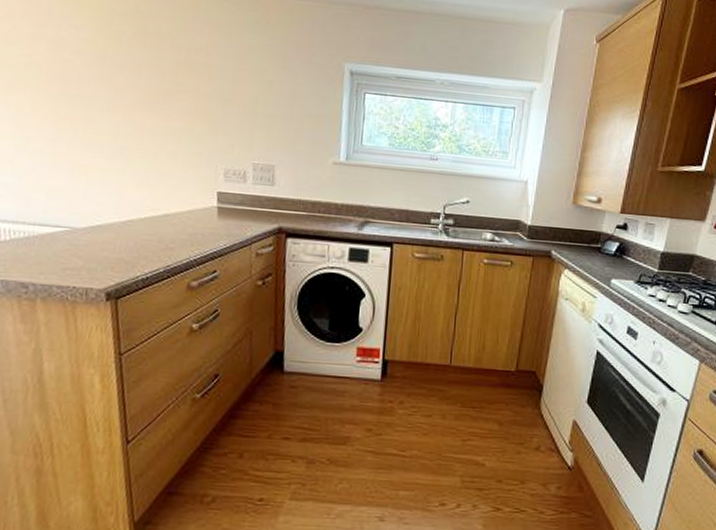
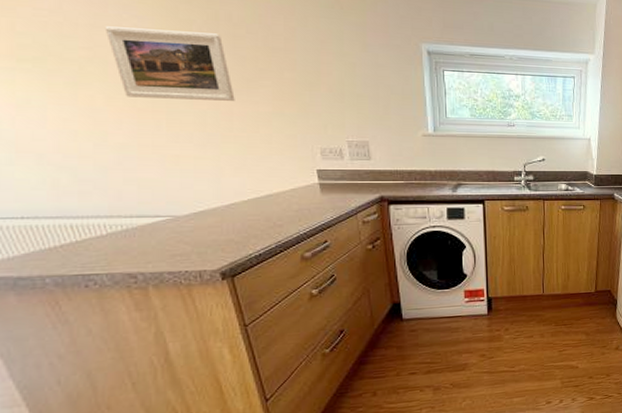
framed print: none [45,35,150,114] -> present [105,26,235,101]

